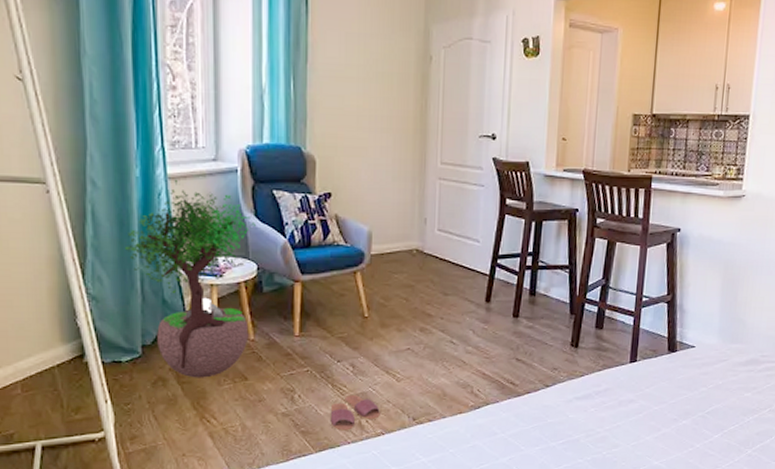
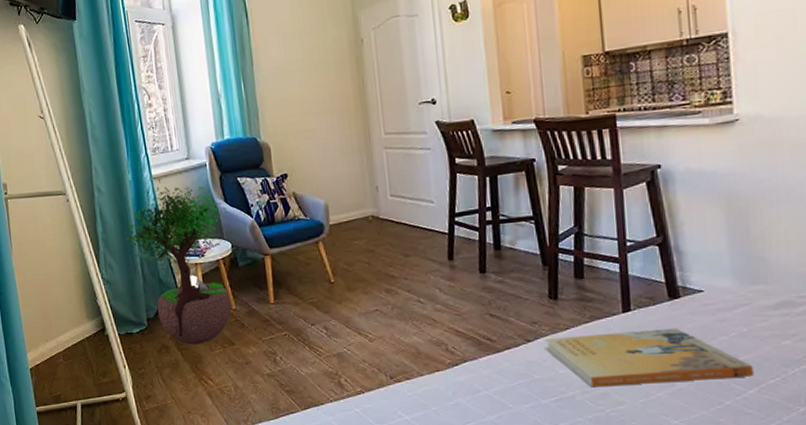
slippers: present [330,395,380,431] -> none [310,356,358,390]
book: none [560,378,721,431] -> present [544,328,753,388]

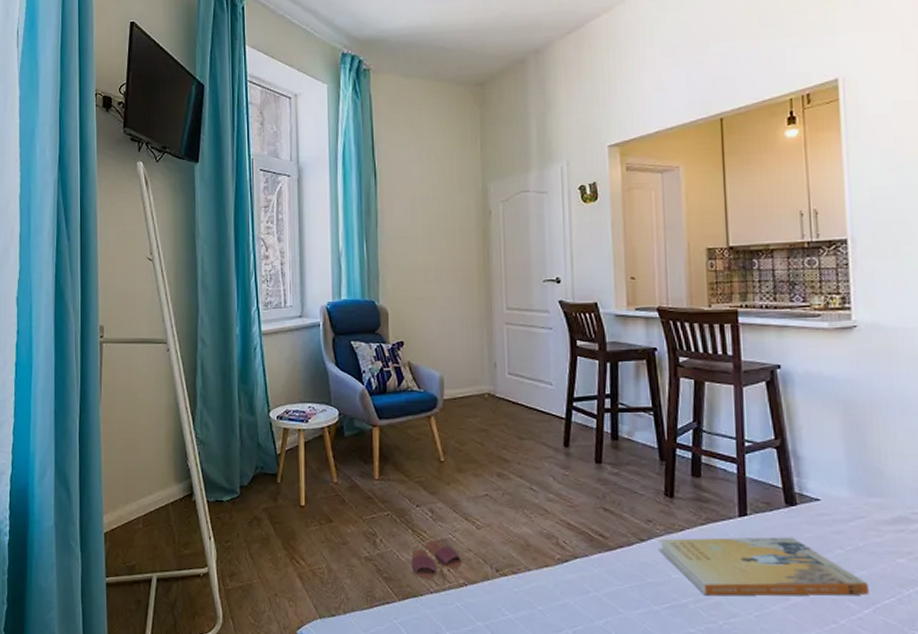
potted tree: present [127,178,231,345] -> none [227,335,336,519]
slippers: none [310,356,358,390] -> present [411,542,462,579]

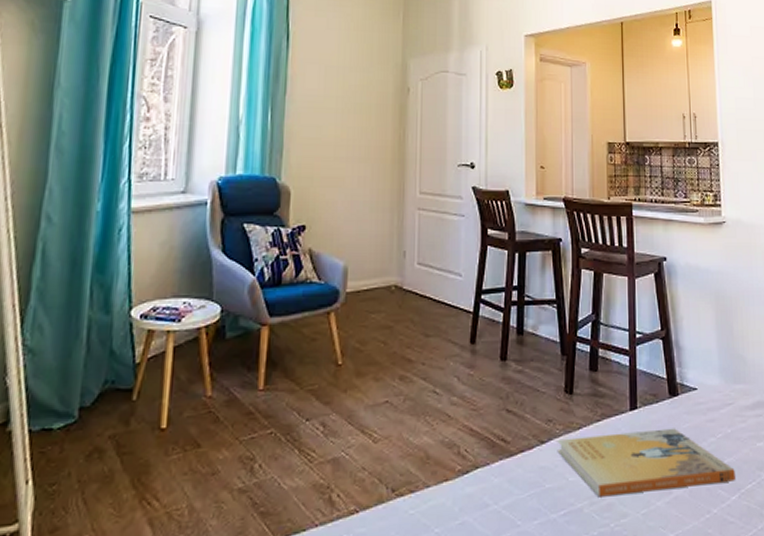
slippers: present [411,542,462,579] -> none [295,462,354,510]

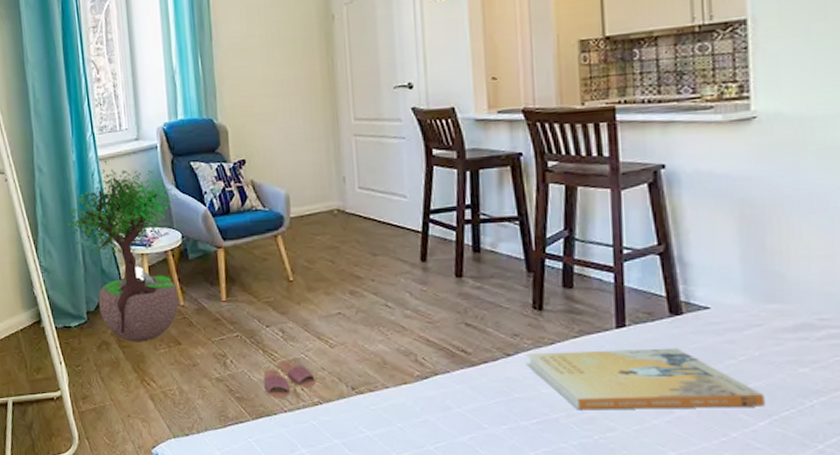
potted tree: none [74,213,223,447] -> present [68,160,179,343]
slippers: none [295,462,354,510] -> present [263,362,316,398]

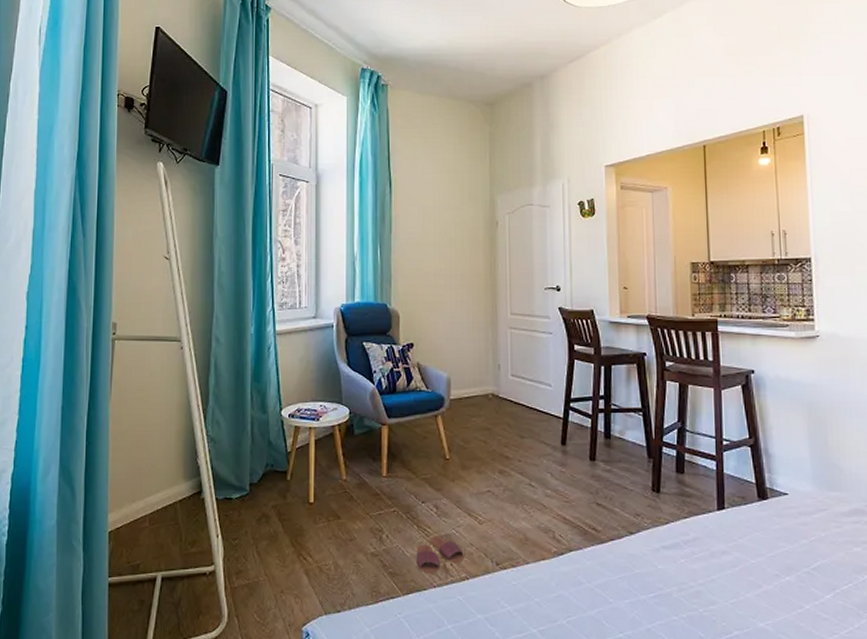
potted tree: present [68,160,179,343] -> none [240,334,348,516]
book: present [525,348,765,410] -> none [645,528,830,585]

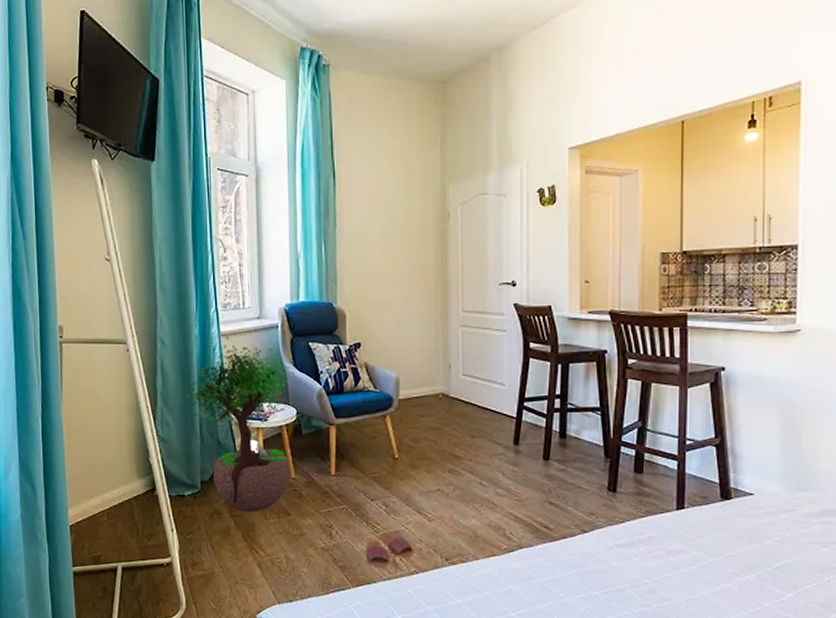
potted tree: none [240,334,348,516] -> present [187,336,295,512]

